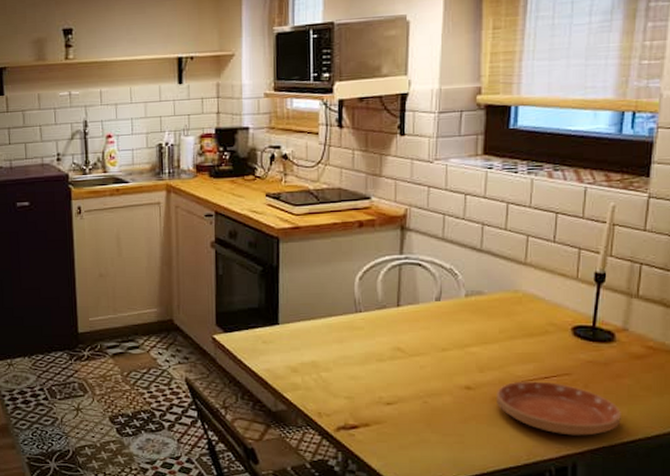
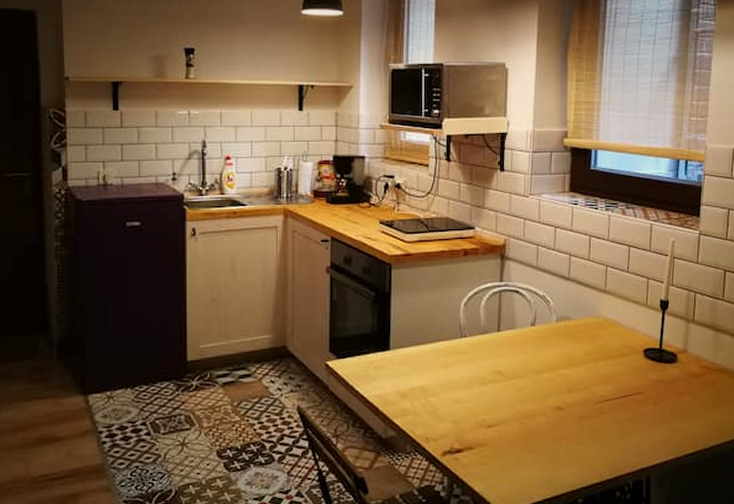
saucer: present [497,381,621,436] -> none [583,400,684,450]

